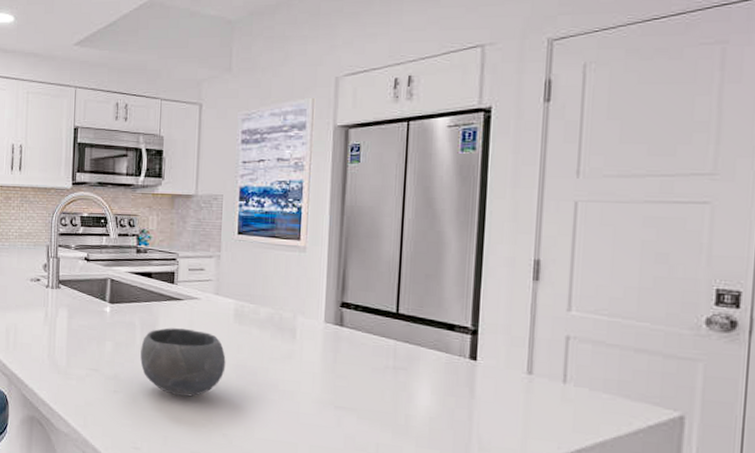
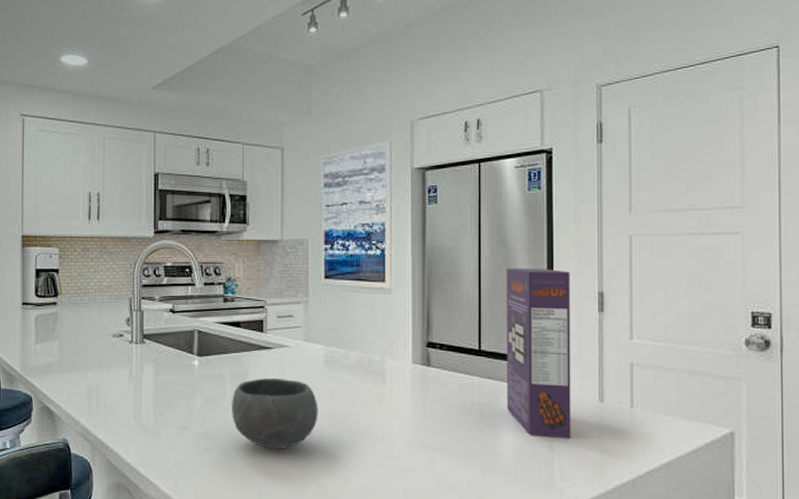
cereal box: none [424,230,504,408] -> present [505,267,571,438]

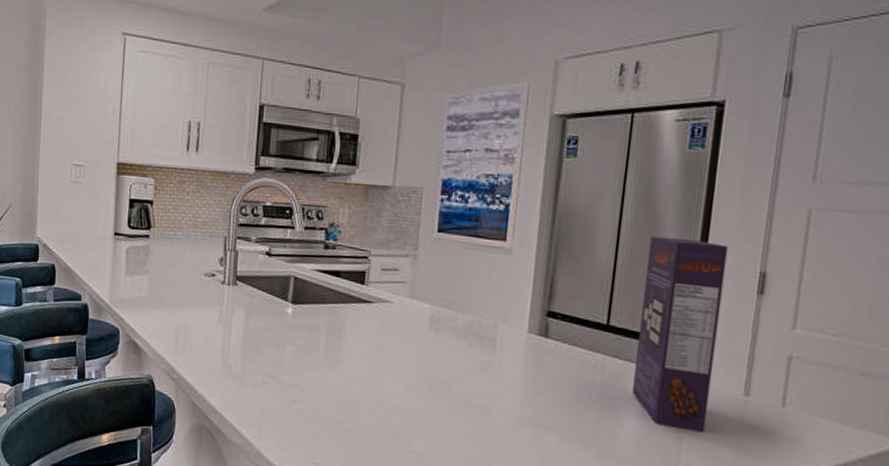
bowl: present [232,378,318,449] -> none [323,333,418,410]

